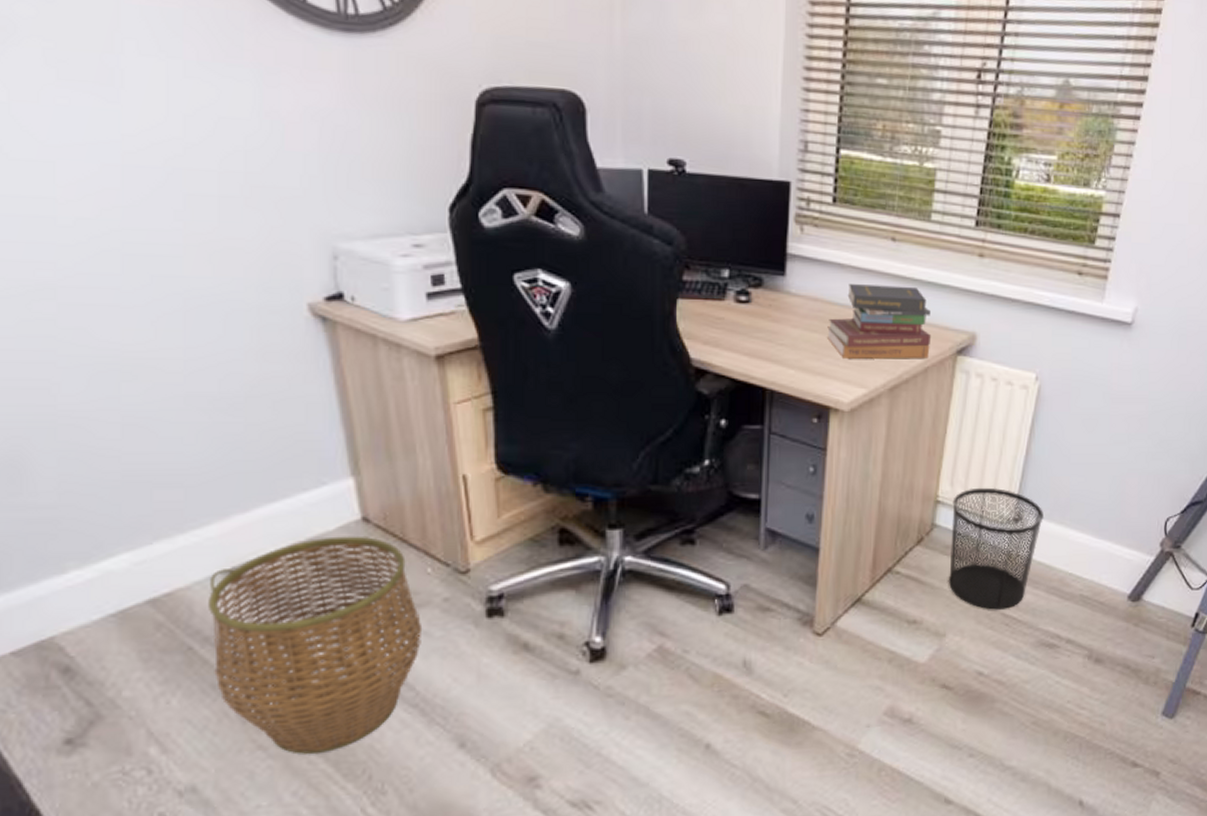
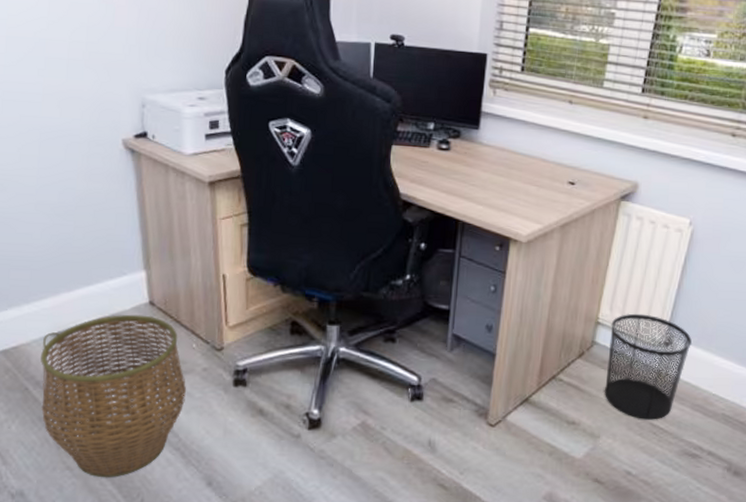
books: present [827,284,932,359] -> none [511,138,599,202]

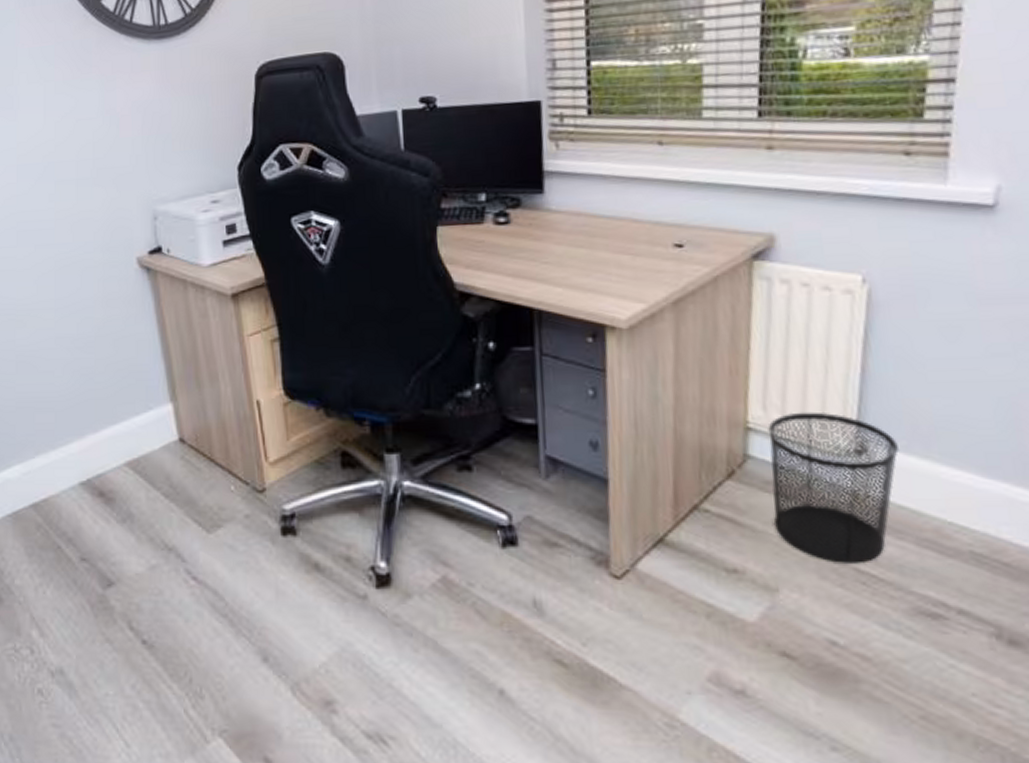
basket: present [41,314,187,477] -> none [71,455,229,651]

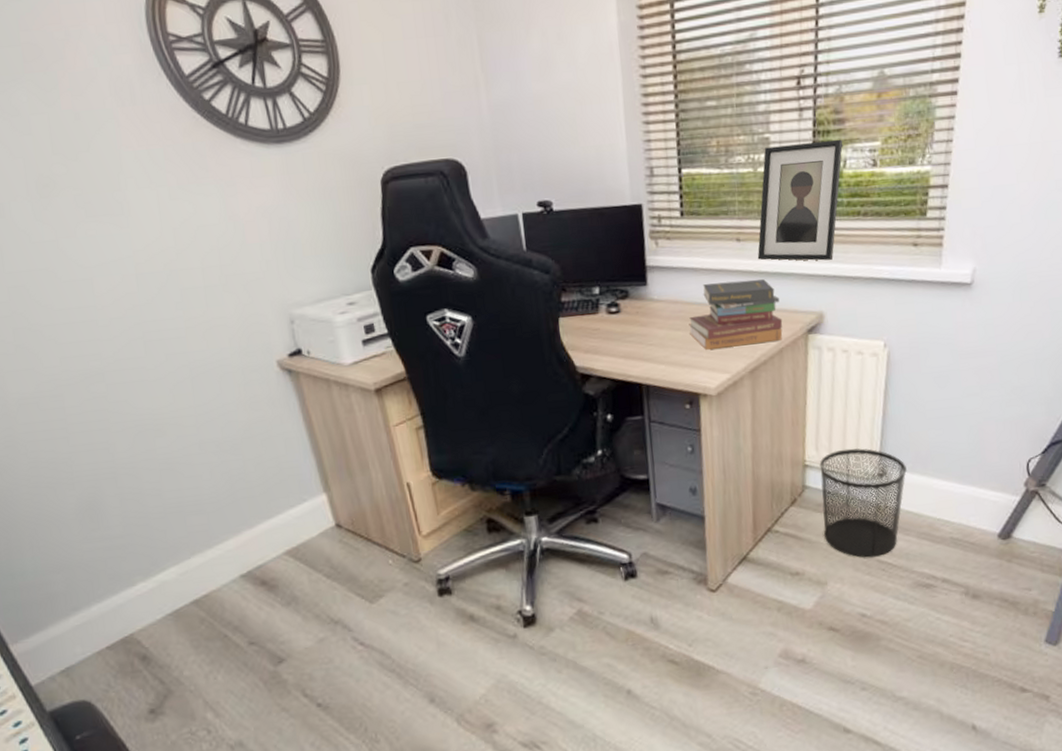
books: none [594,190,718,273] -> present [689,279,783,350]
picture frame: none [685,24,803,171] -> present [757,139,844,261]

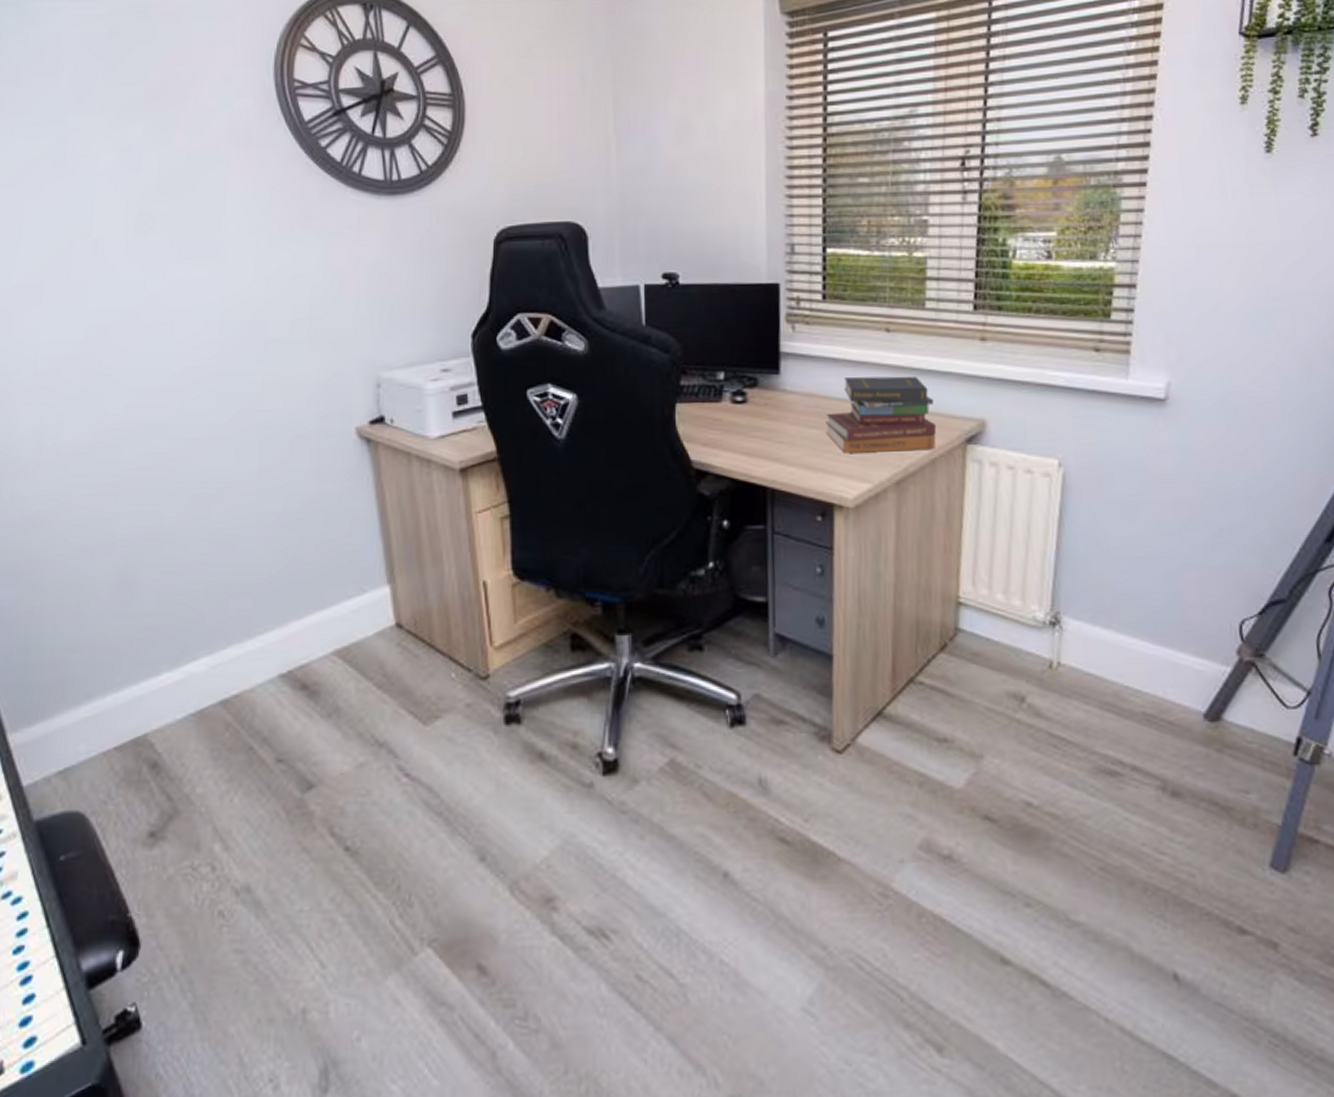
picture frame: present [757,139,844,261] -> none [909,226,1013,362]
waste bin: present [819,447,908,558] -> none [976,586,1087,728]

